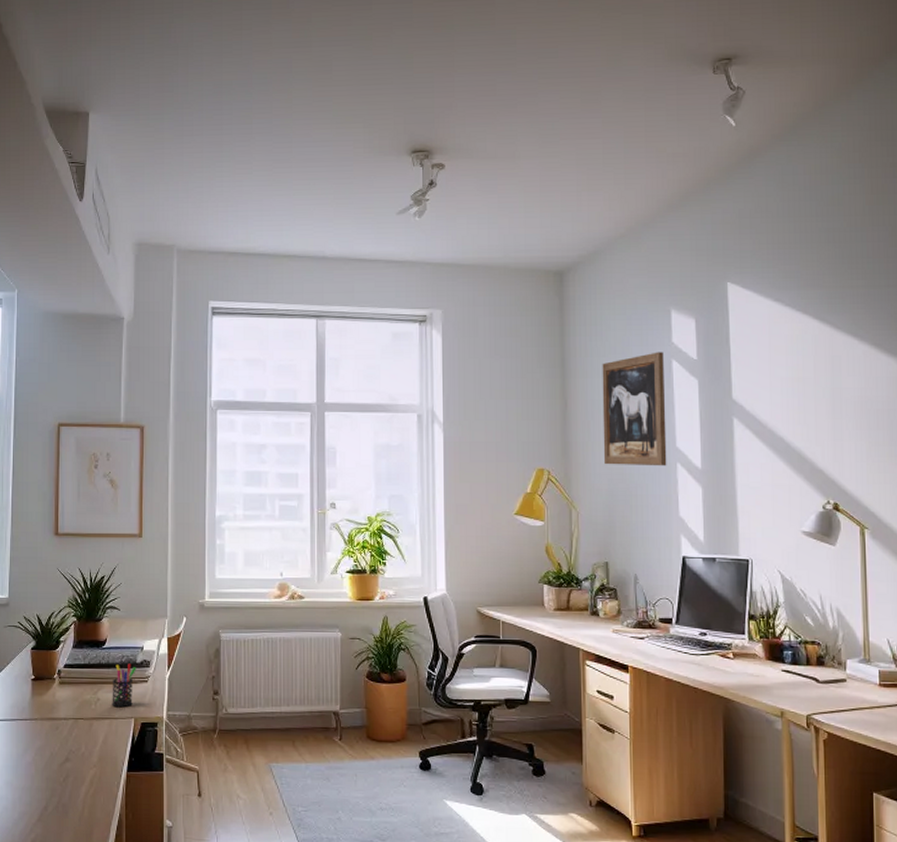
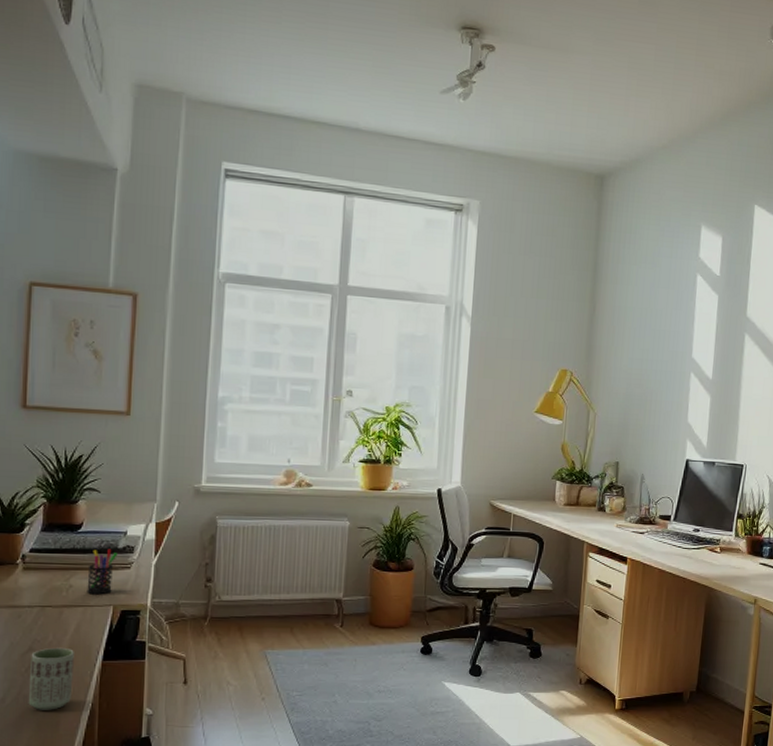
cup: none [66,758,103,819] -> present [28,647,74,710]
wall art: present [602,352,667,466] -> none [624,265,690,375]

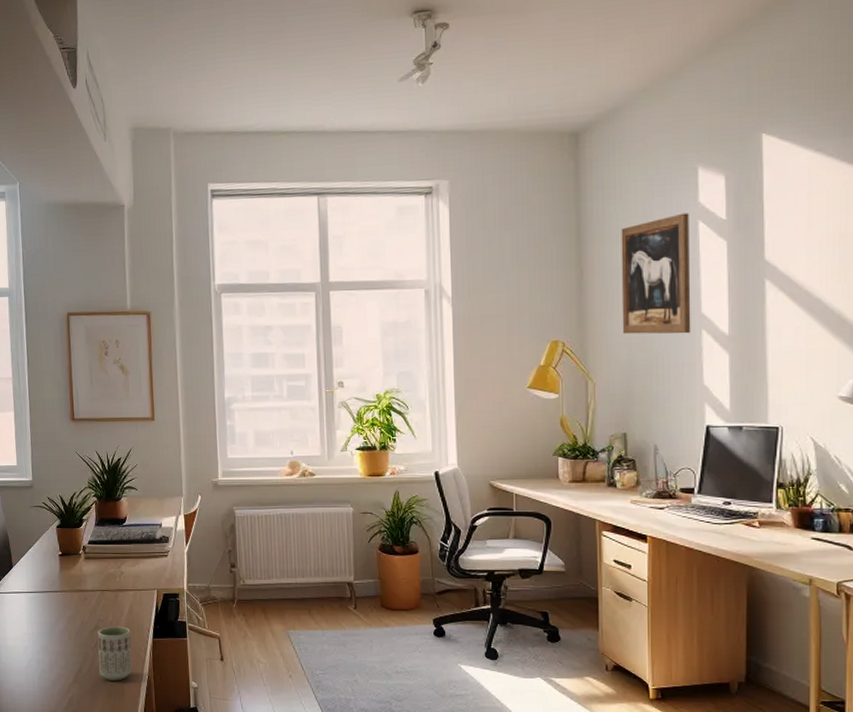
pen holder: present [87,549,118,595] -> none [134,539,156,580]
wall art: none [624,265,690,375] -> present [621,213,691,335]

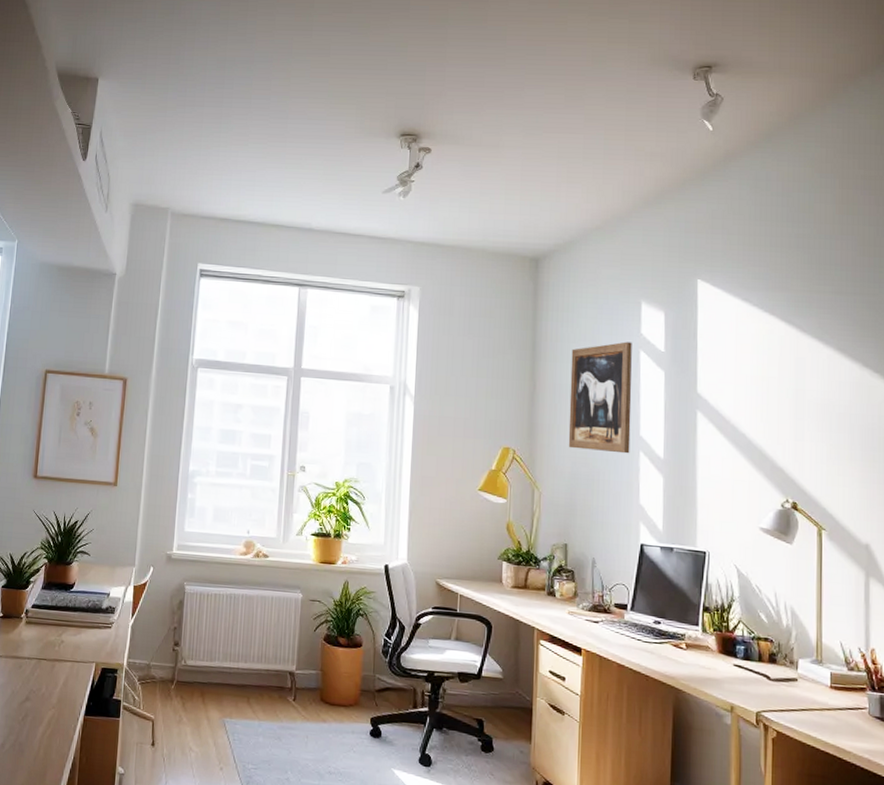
cup: present [97,626,132,681] -> none [22,699,62,760]

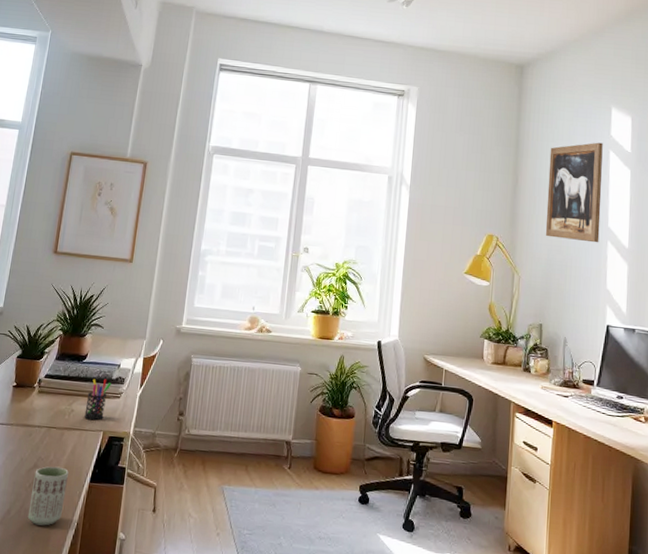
cup: none [22,699,62,760] -> present [27,466,69,526]
pen holder: none [75,608,101,652] -> present [84,379,111,421]

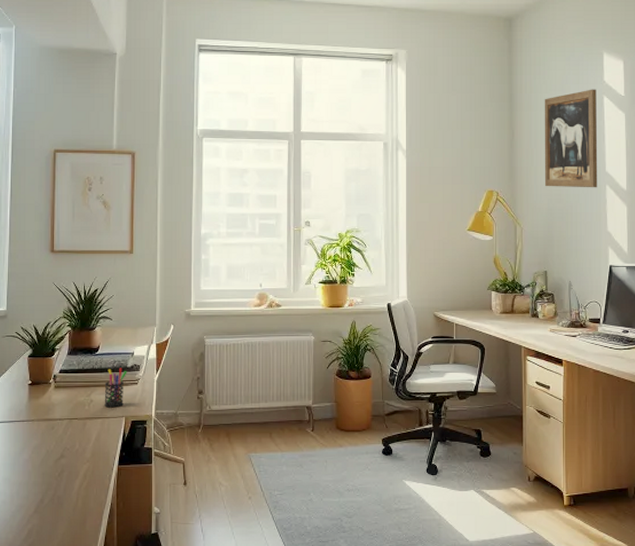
cup: present [27,466,69,526] -> none [61,454,96,509]

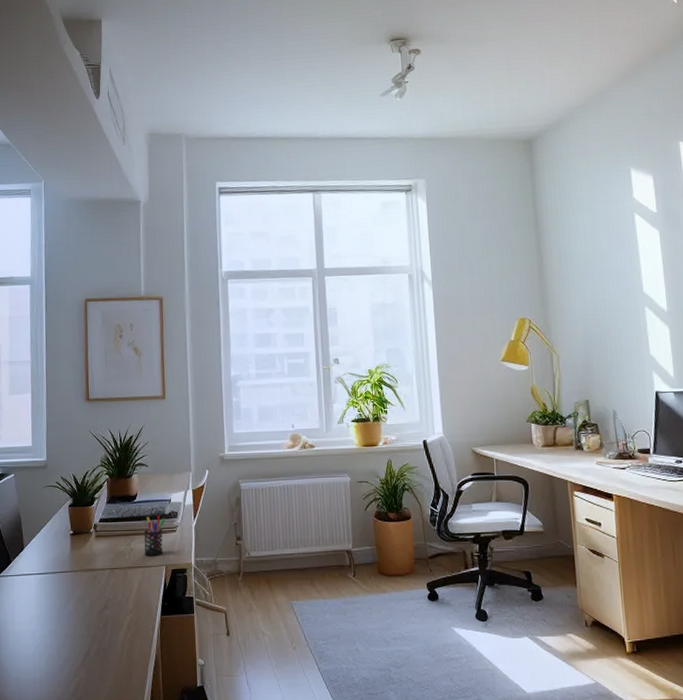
wall art: present [544,89,598,188] -> none [572,207,636,312]

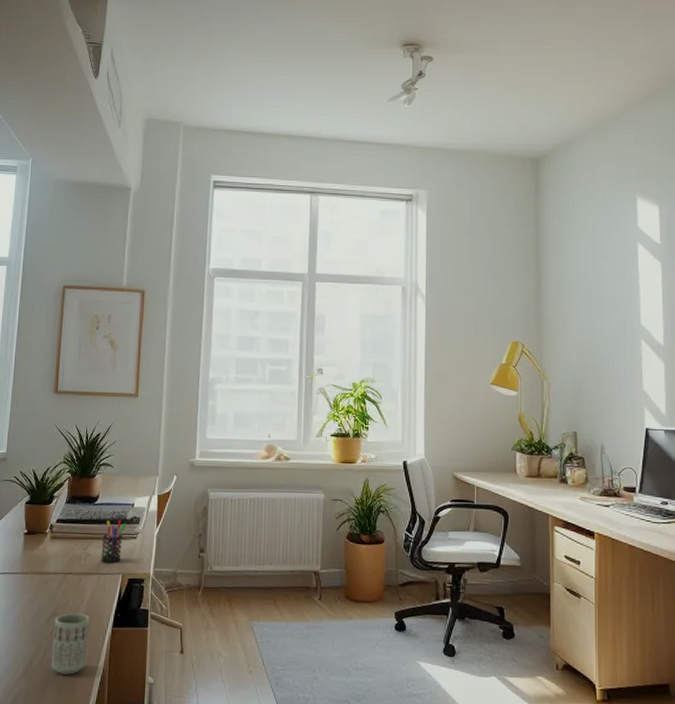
cup: none [106,605,140,662] -> present [51,613,89,675]

